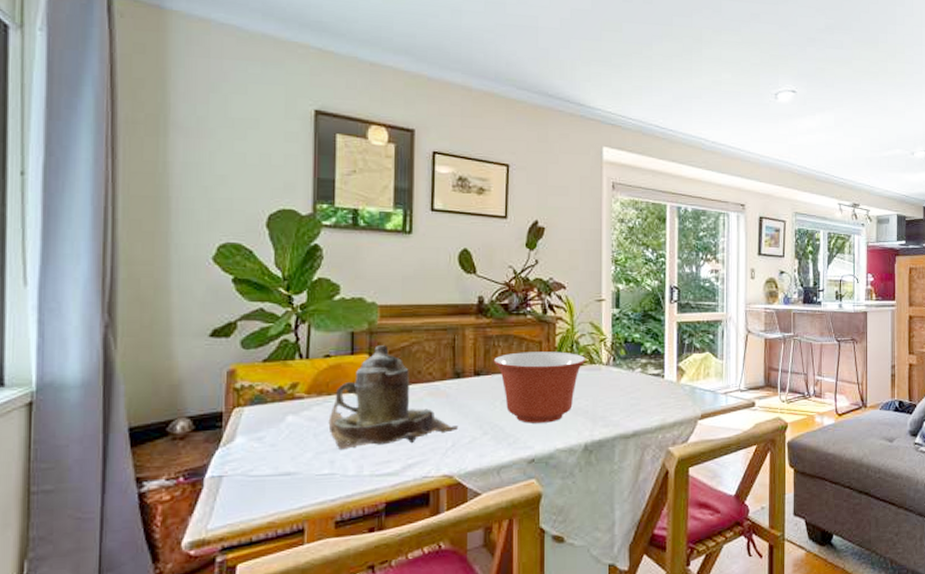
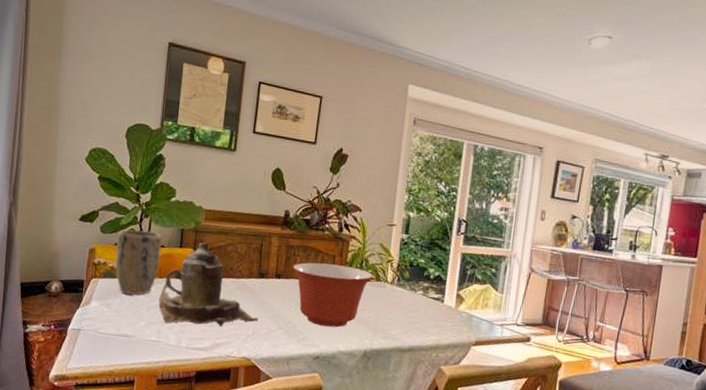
plant pot: none [264,340,326,422] -> present [115,229,162,296]

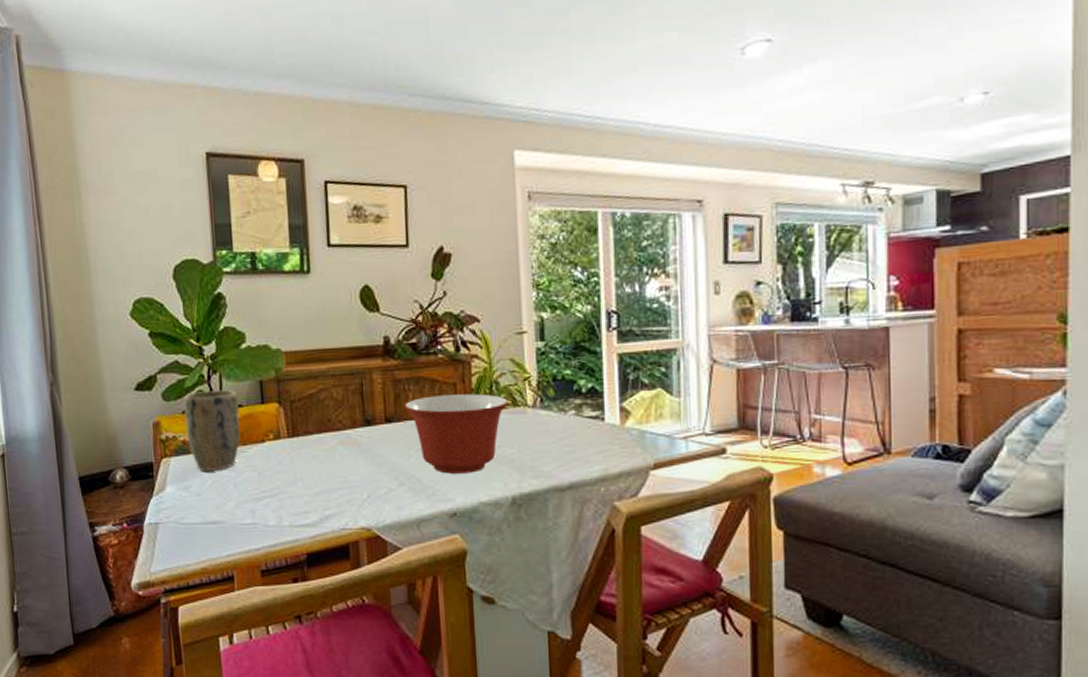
teapot: present [158,242,259,327] -> none [246,393,373,501]

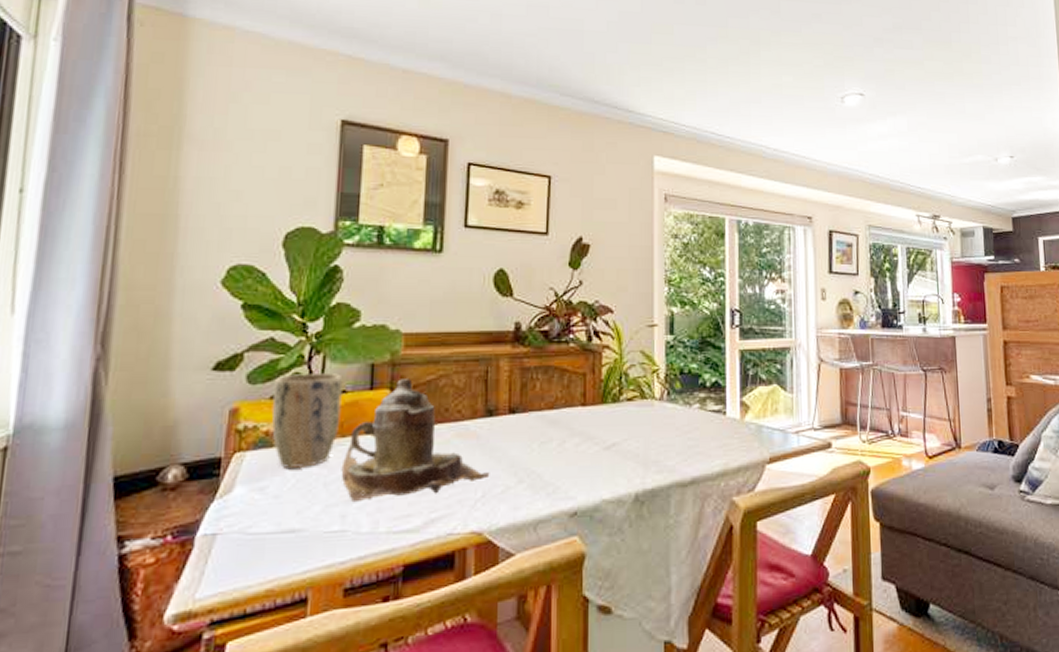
teapot: none [246,393,373,501] -> present [341,379,490,503]
mixing bowl: present [404,393,508,474] -> none [530,385,637,469]

